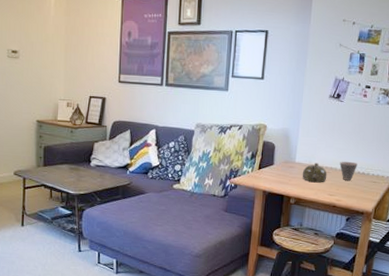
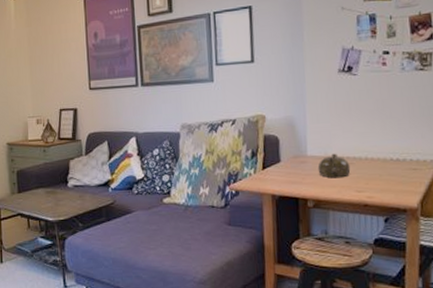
cup: present [340,161,358,181] -> none [364,147,388,171]

